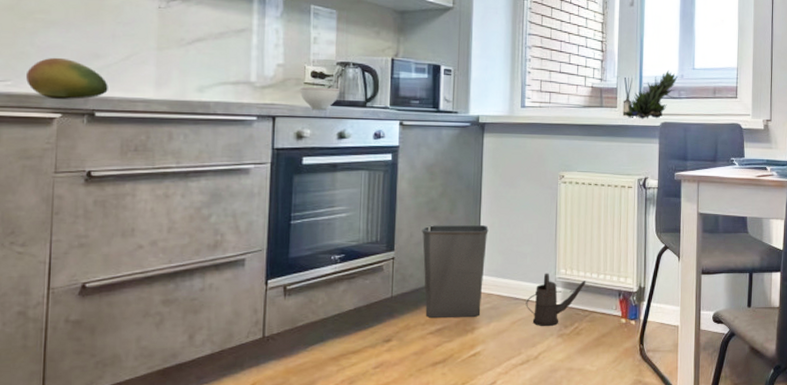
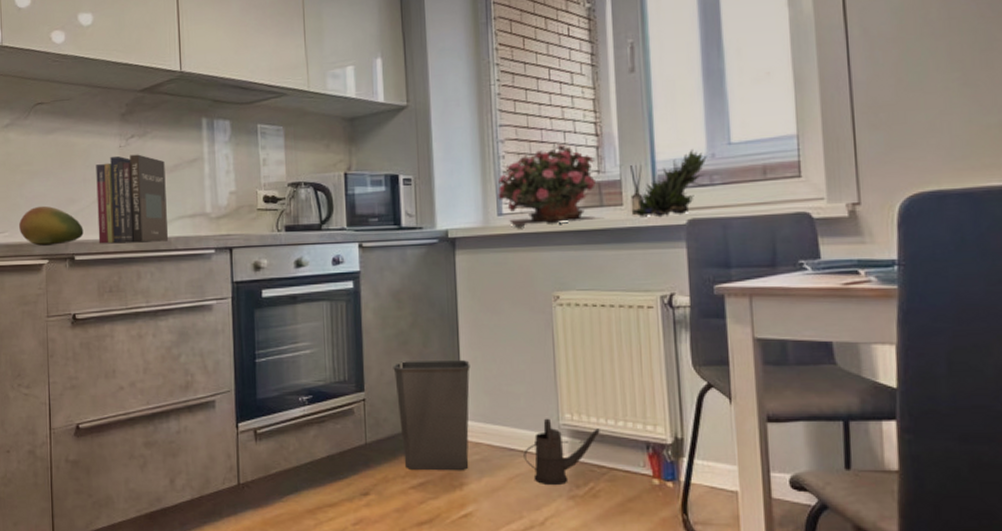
books: none [125,17,209,105] -> present [96,154,169,244]
bowl: present [299,86,341,111] -> none [253,211,294,238]
potted flower: none [522,55,603,119] -> present [498,144,605,227]

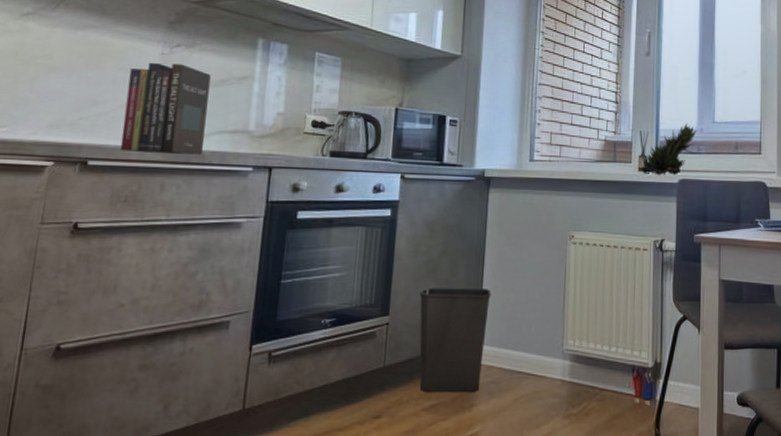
fruit: present [19,205,84,247] -> none [22,103,104,148]
potted flower: present [498,144,605,227] -> none [531,106,617,174]
watering can: present [523,418,600,485] -> none [529,344,596,404]

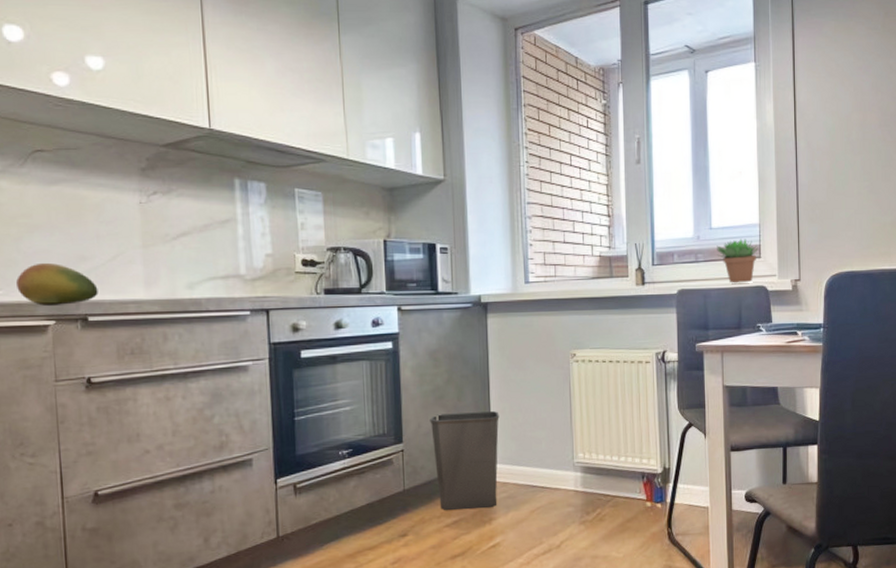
fruit: none [22,103,104,148] -> present [16,262,98,307]
books: present [120,63,211,155] -> none [111,212,199,305]
succulent plant: present [637,123,697,176] -> none [635,231,694,288]
succulent plant: none [719,134,759,178] -> present [717,239,758,284]

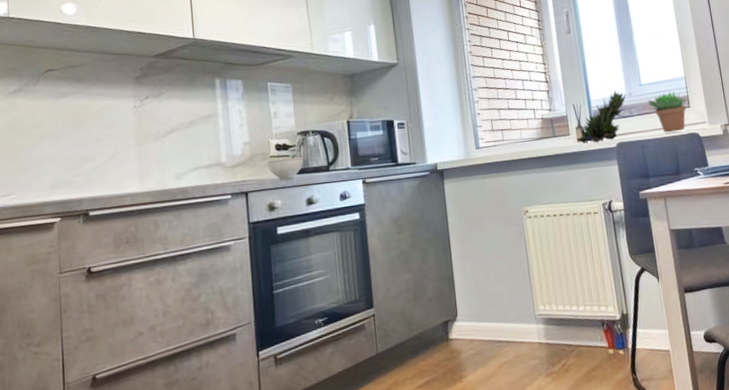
fruit: present [16,262,98,307] -> none [28,166,98,206]
bowl: none [291,275,334,301] -> present [266,157,304,181]
trash can: present [430,411,500,510] -> none [397,270,466,371]
succulent plant: none [635,231,694,288] -> present [576,89,628,144]

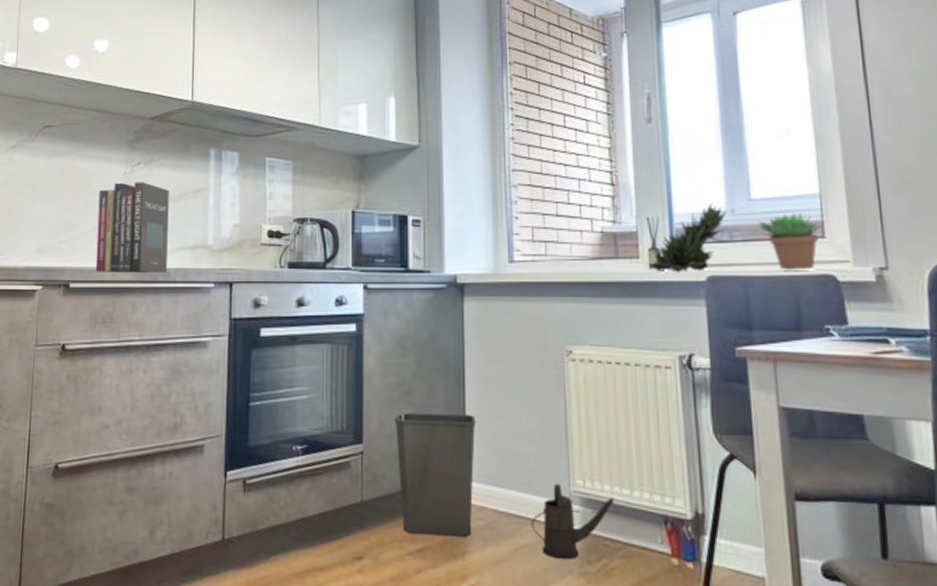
books: none [110,113,186,199] -> present [95,182,169,273]
bowl: present [266,157,304,181] -> none [256,247,298,274]
trash can: none [397,270,466,371] -> present [394,412,476,537]
watering can: none [509,311,567,367] -> present [531,483,614,559]

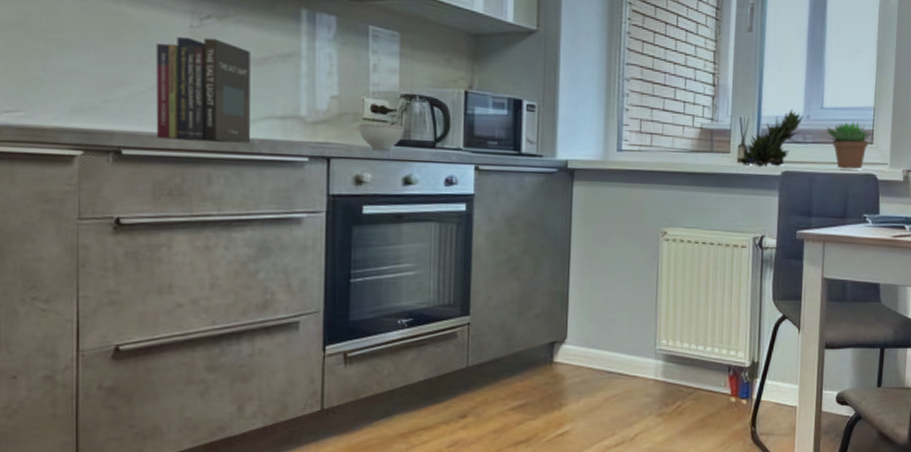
bowl: none [256,247,298,274] -> present [357,122,406,152]
trash can: present [394,412,476,537] -> none [501,286,579,392]
watering can: present [531,483,614,559] -> none [621,343,691,404]

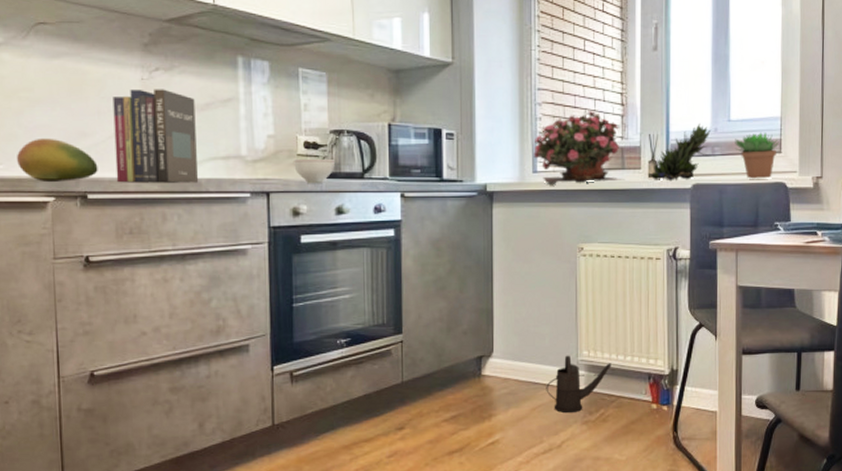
fruit: none [41,84,136,135] -> present [17,137,98,183]
potted flower: none [619,90,714,166] -> present [533,111,625,184]
watering can: none [621,343,691,404] -> present [546,355,612,412]

